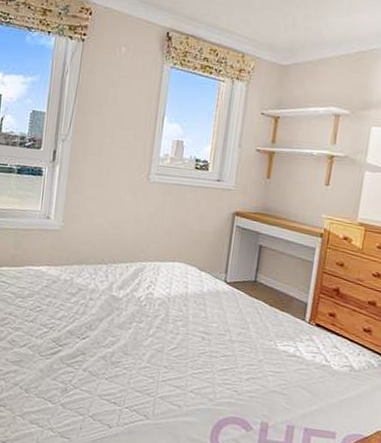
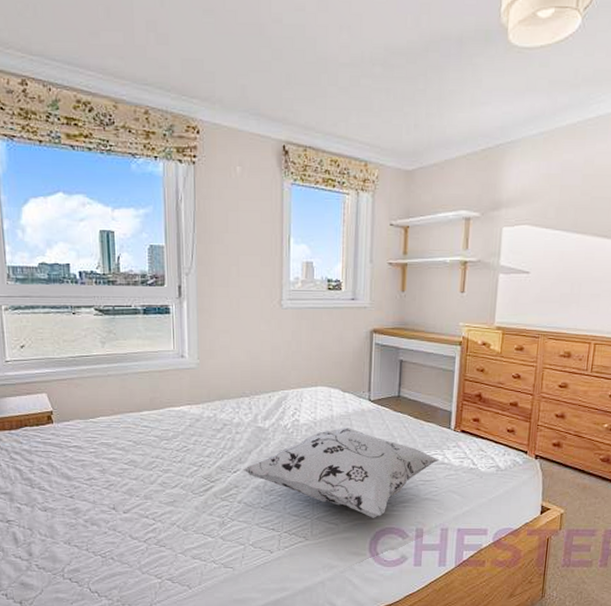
decorative pillow: none [90,306,291,405] -> present [241,426,440,518]

